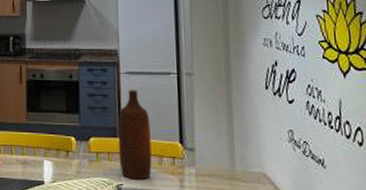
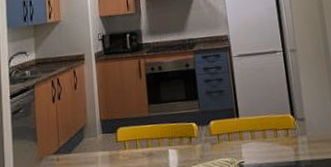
bottle: present [118,90,152,180] -> none [234,70,269,156]

